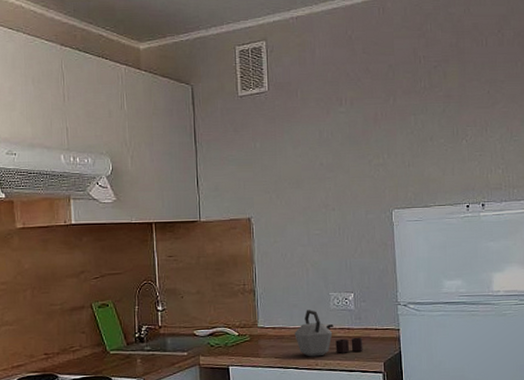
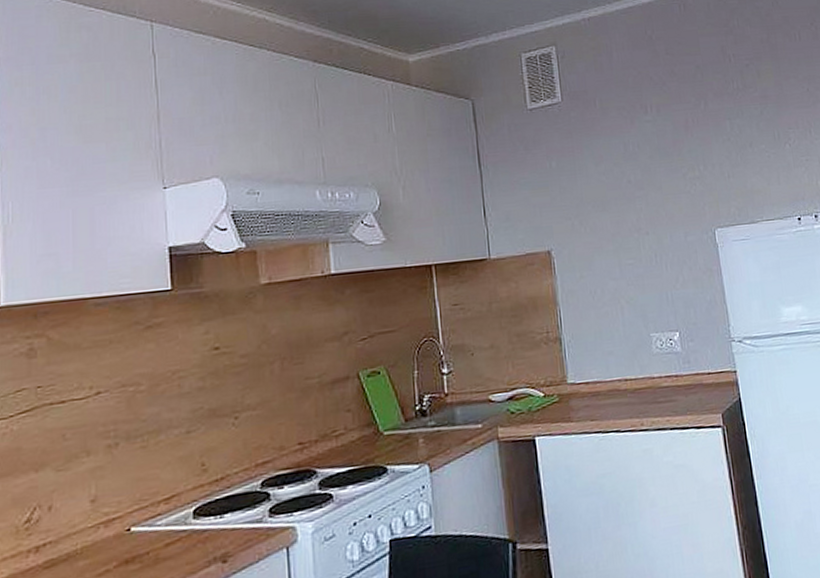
kettle: present [294,310,363,357] -> none [612,356,696,416]

